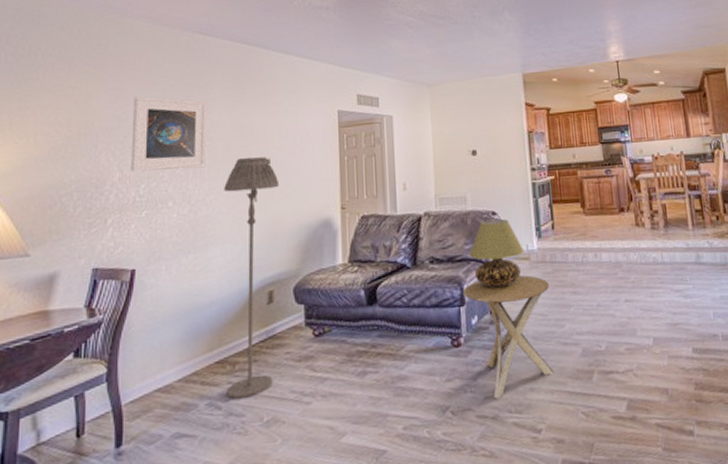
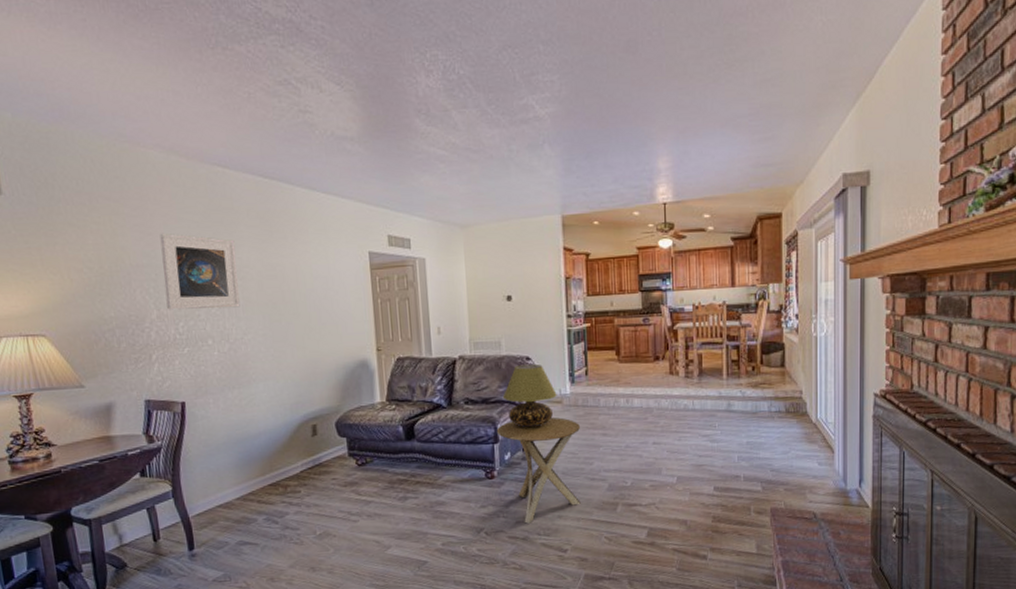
floor lamp: present [224,157,280,399] -> none [260,297,322,516]

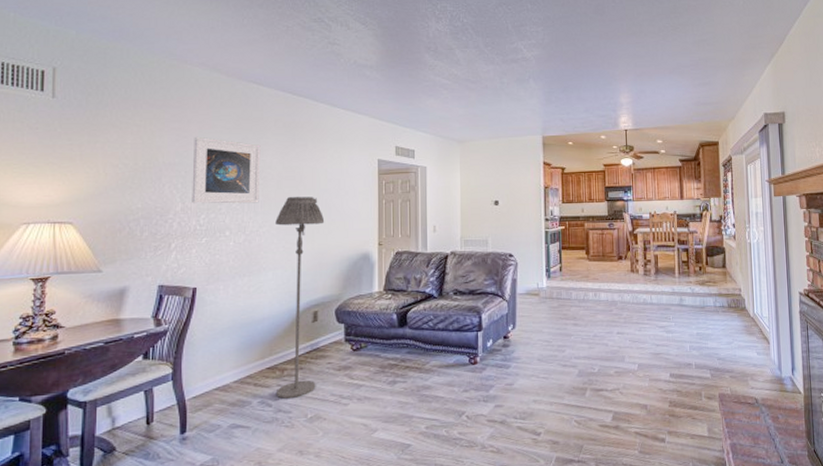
floor lamp: none [260,297,322,516] -> present [275,196,325,399]
side table: present [496,417,581,524] -> none [480,308,554,408]
table lamp: present [502,364,557,428] -> none [487,260,535,318]

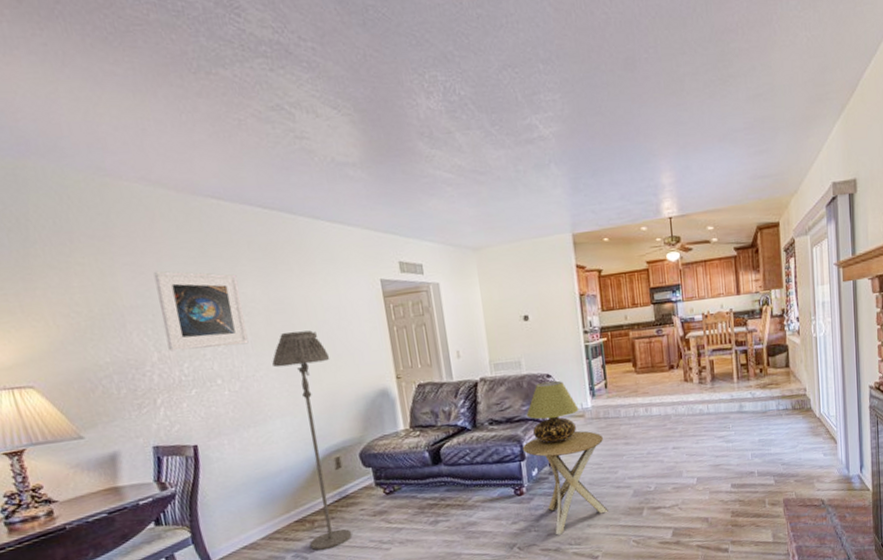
side table: none [480,308,554,408] -> present [522,431,608,535]
table lamp: none [487,260,535,318] -> present [526,380,579,443]

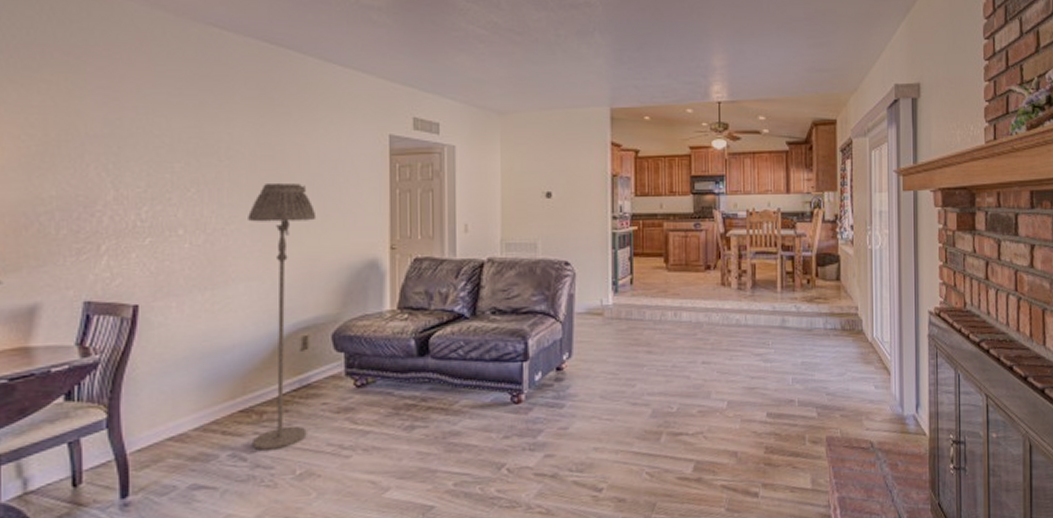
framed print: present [153,270,249,351] -> none [128,98,226,192]
side table: present [522,431,608,535] -> none [526,332,622,458]
table lamp: present [526,380,579,443] -> none [535,269,598,344]

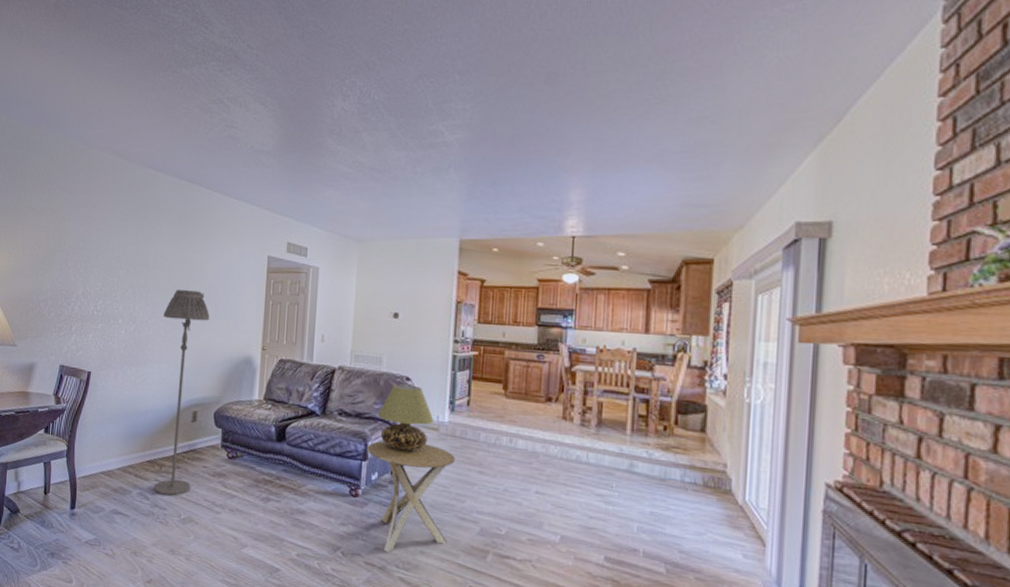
side table: none [526,332,622,458] -> present [366,440,455,553]
table lamp: none [535,269,598,344] -> present [377,384,434,452]

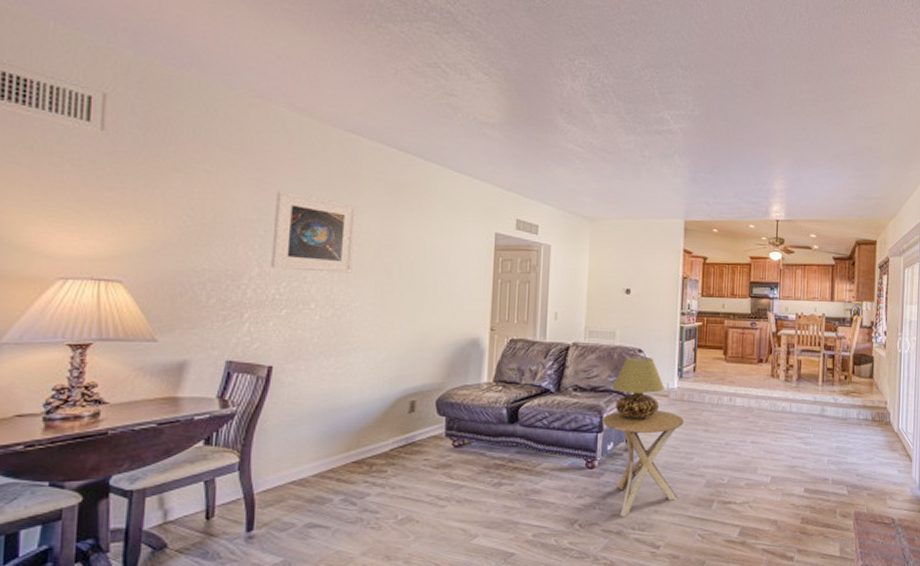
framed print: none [91,222,155,294] -> present [271,190,357,273]
floor lamp: present [154,289,210,496] -> none [363,268,429,497]

